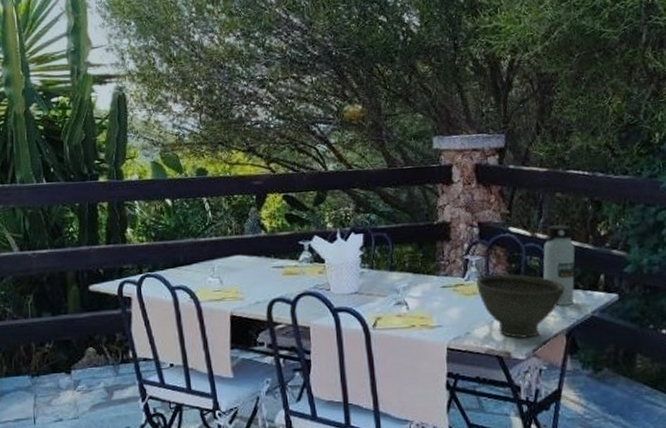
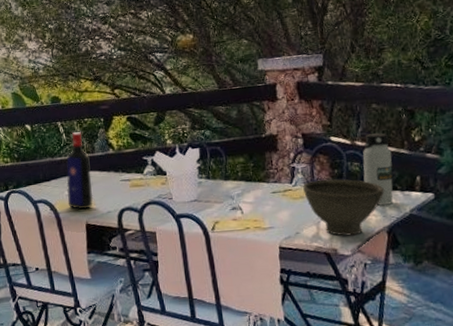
liquor bottle: none [210,208,241,299] -> present [66,131,94,210]

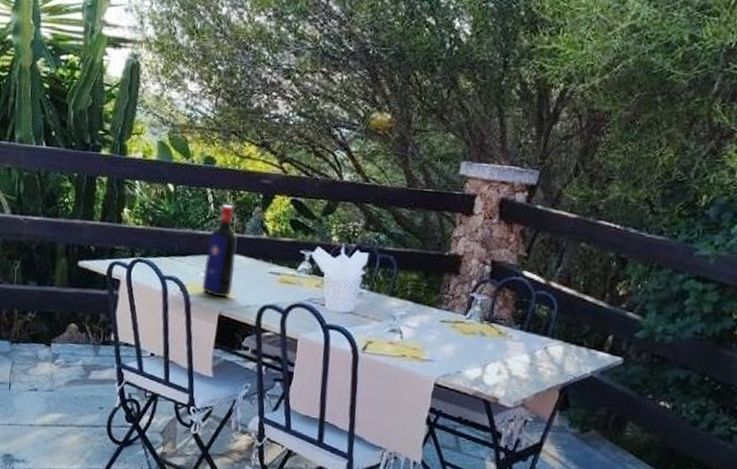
bowl: present [303,179,384,236] -> none [477,317,569,388]
water bottle: present [363,133,393,206] -> none [548,276,590,361]

